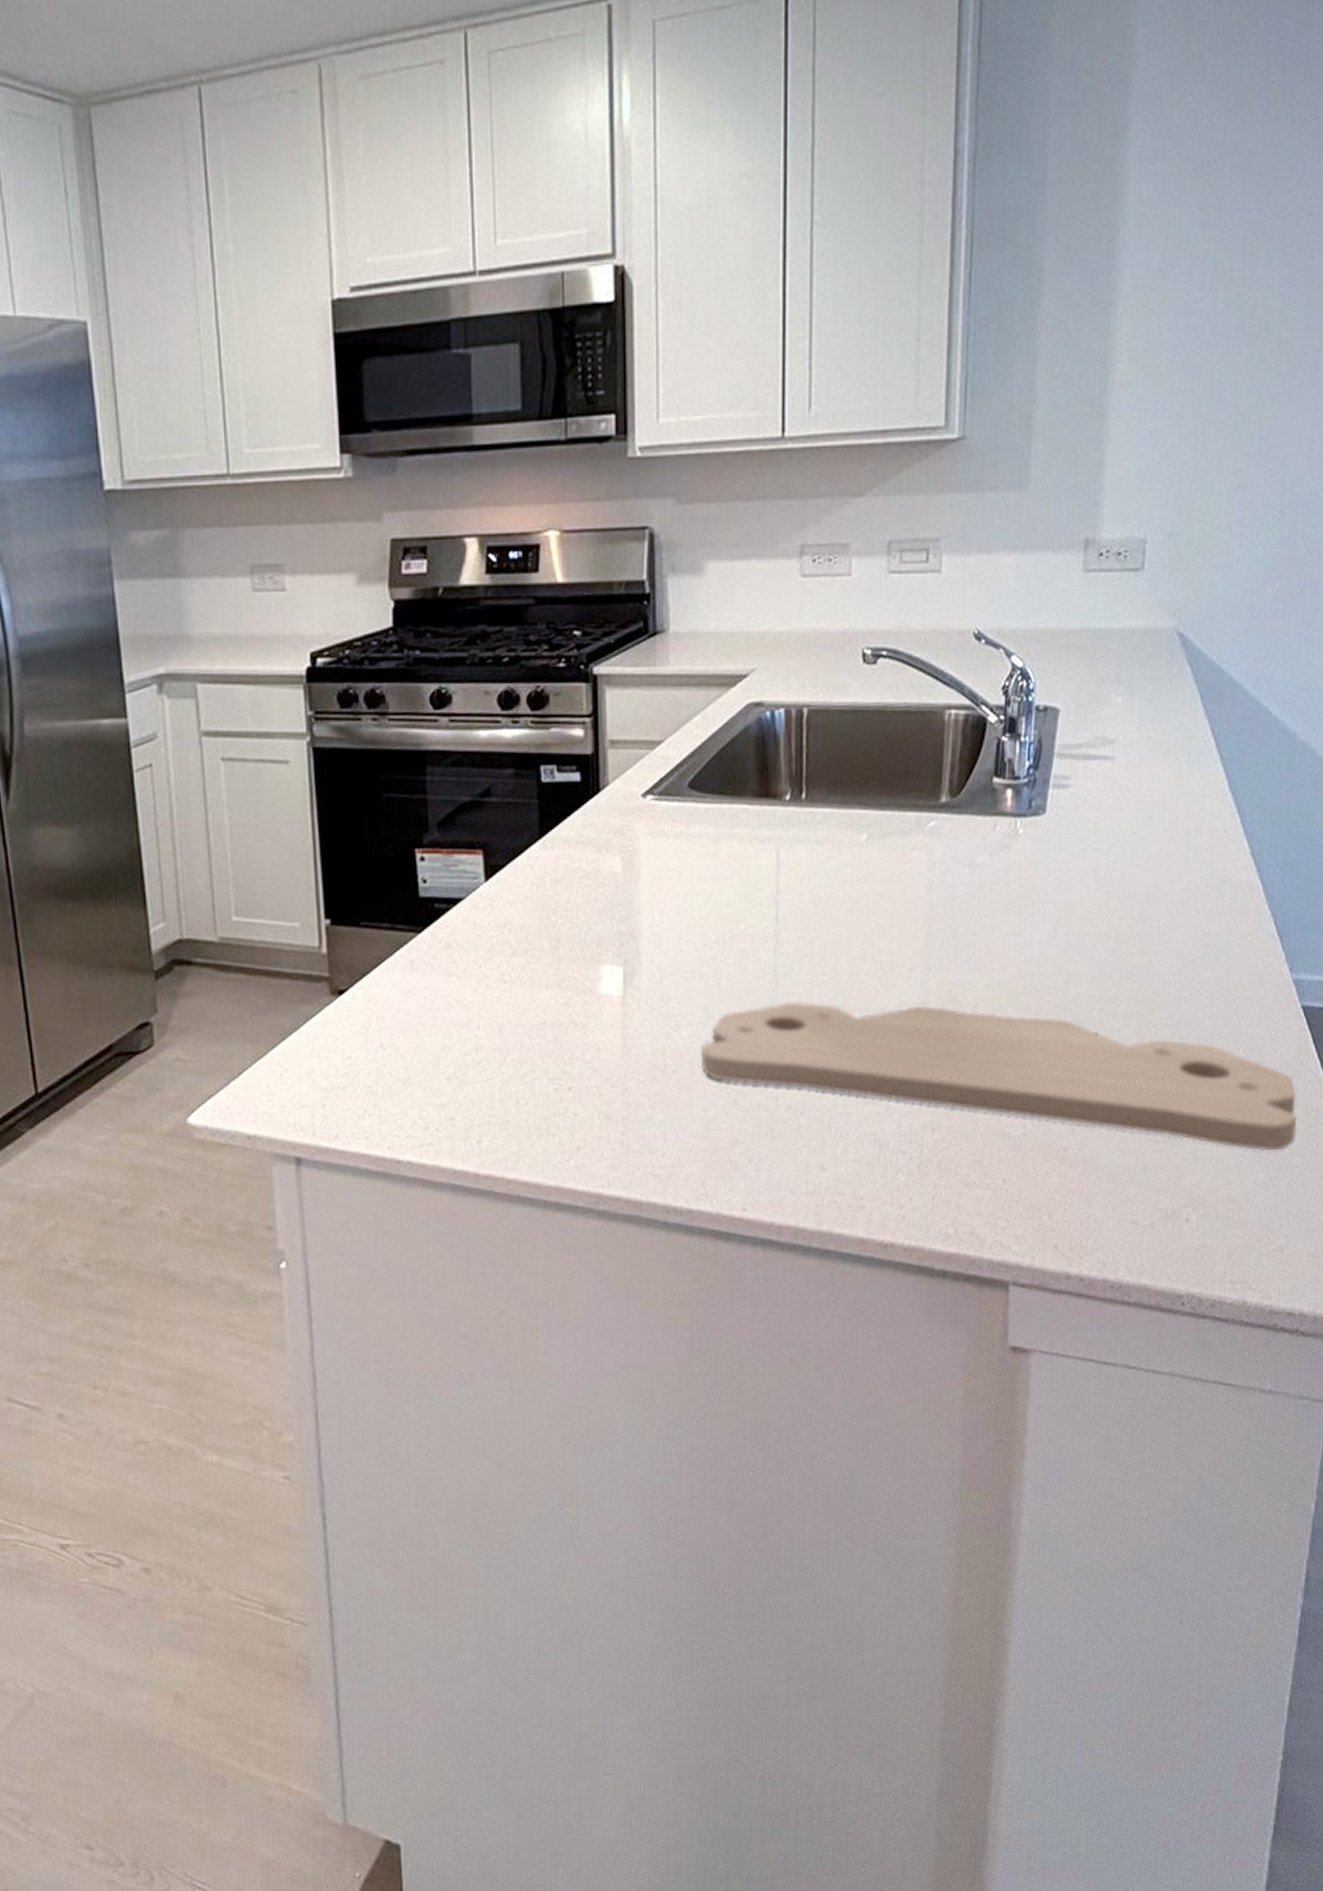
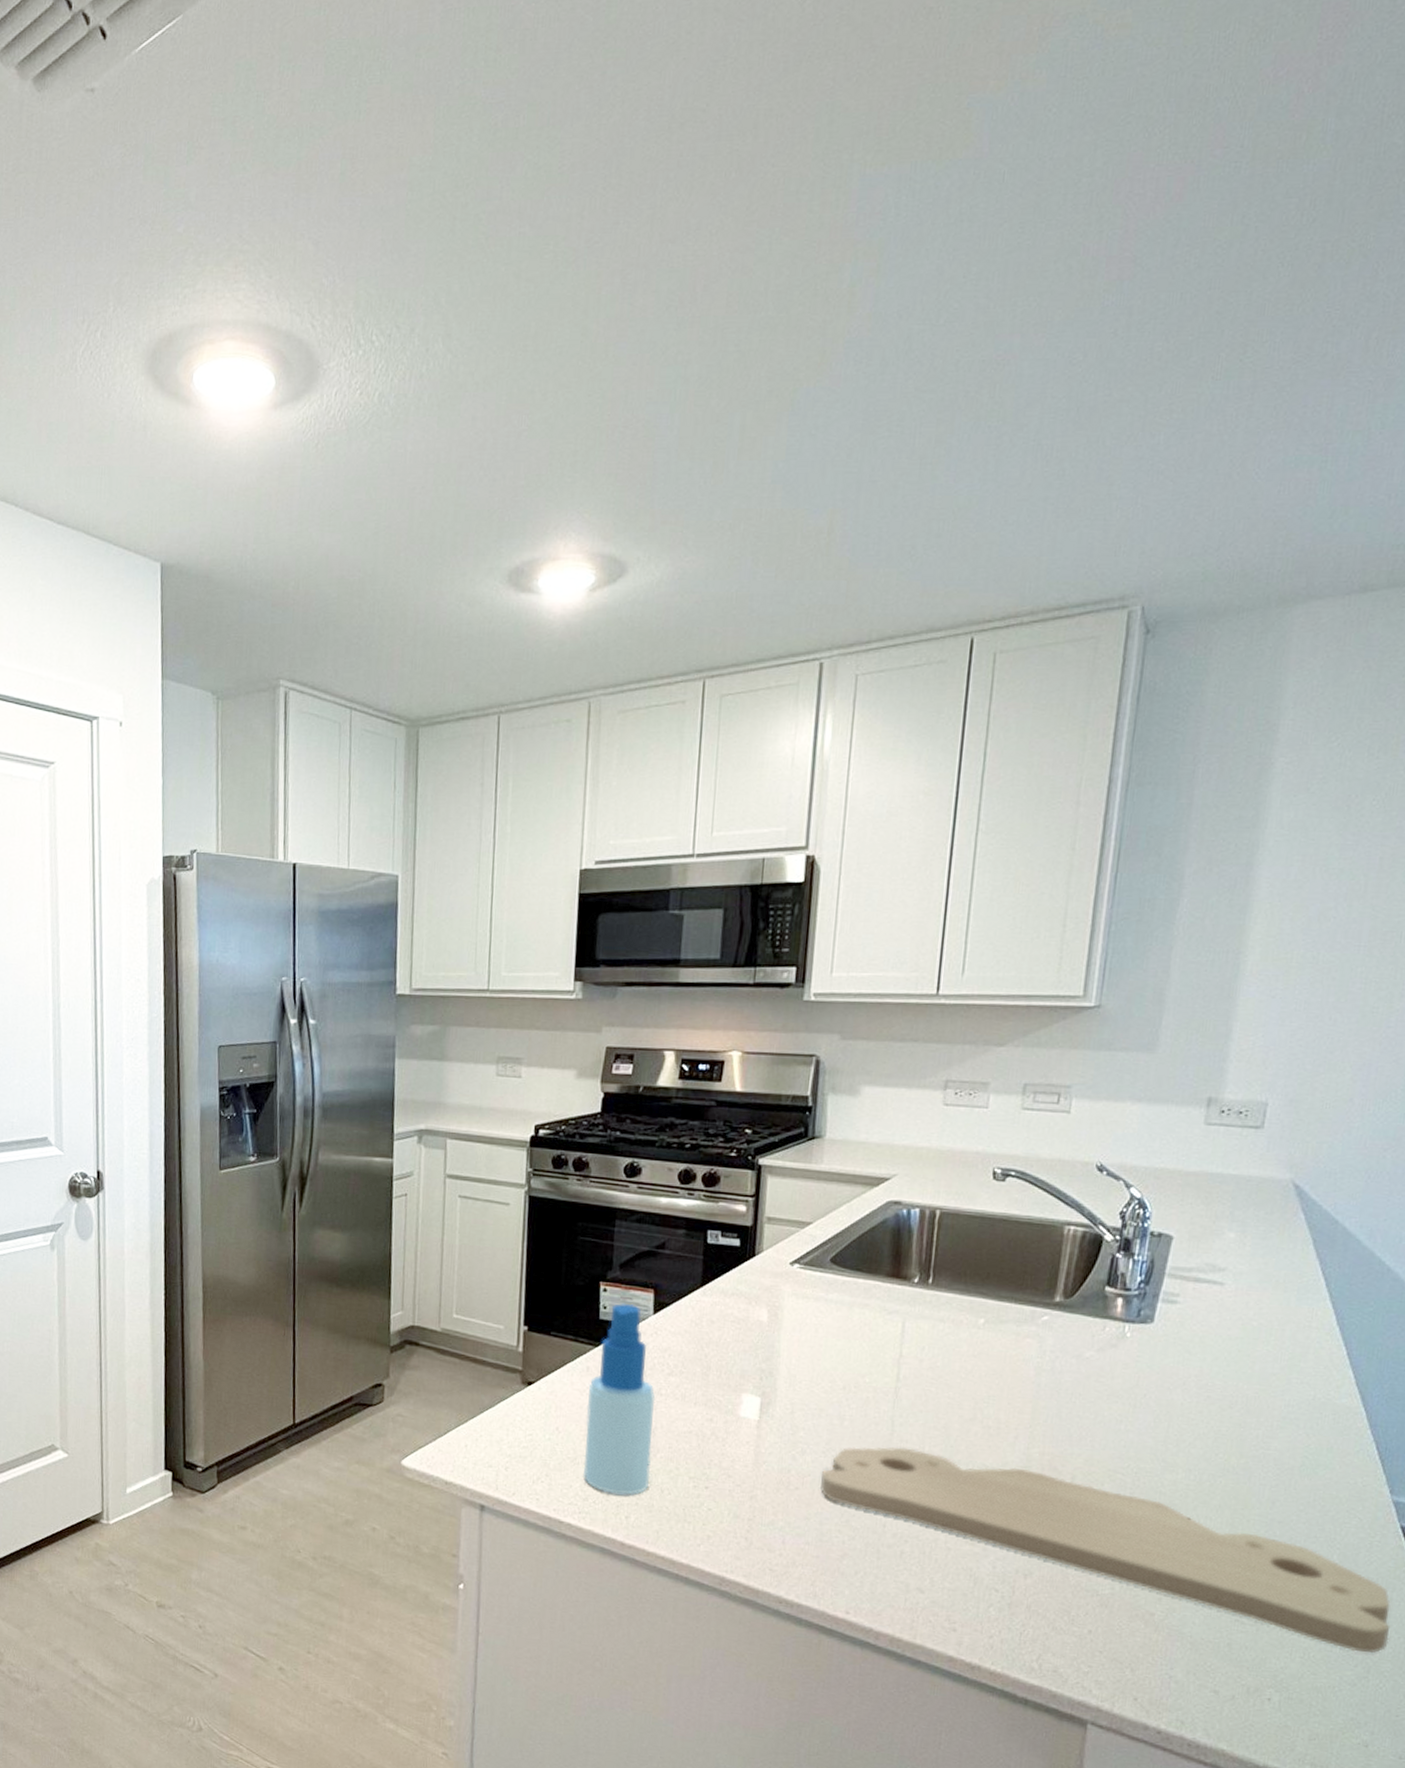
spray bottle: none [415,872,502,1115] -> present [583,1303,656,1496]

